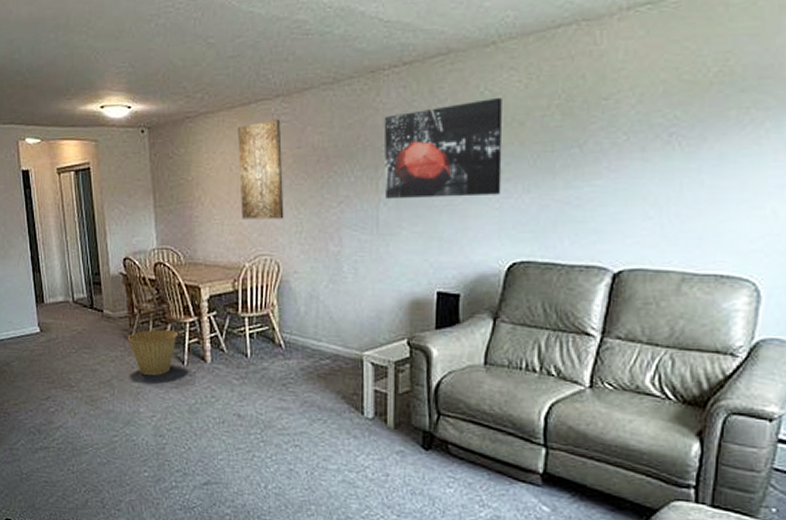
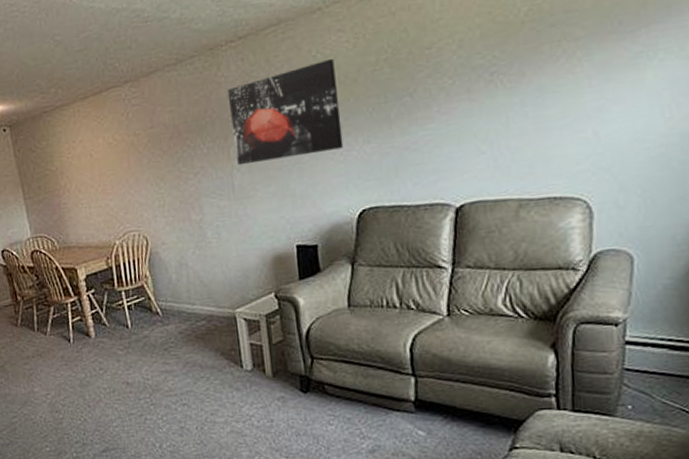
basket: present [127,329,179,375] -> none [14,311,62,357]
wall art: present [238,119,284,219] -> none [93,103,146,200]

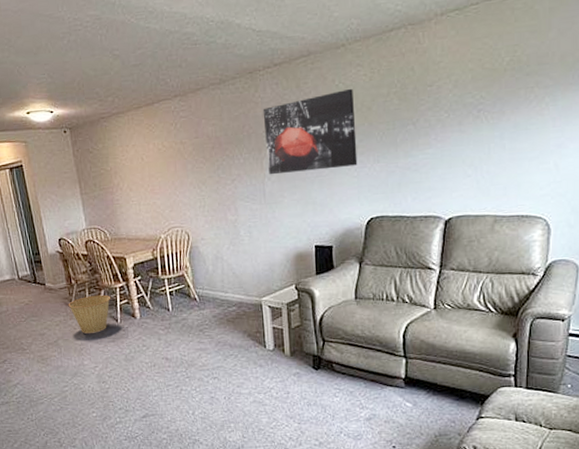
basket: none [14,311,62,357] -> present [68,294,111,334]

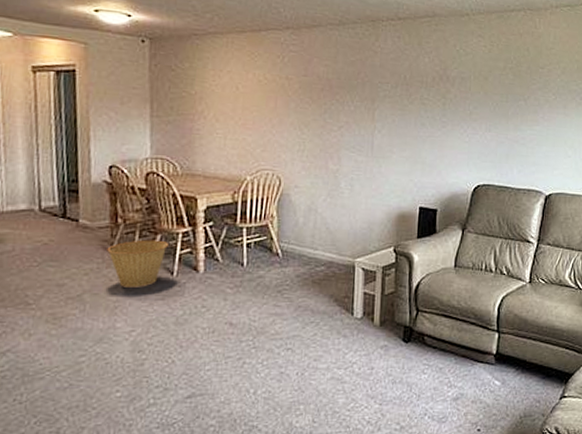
wall art: present [263,88,358,175] -> none [379,56,472,131]

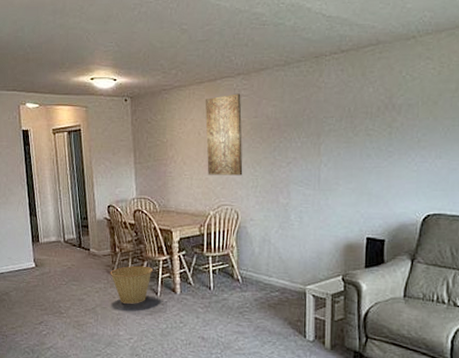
wall art: none [245,48,289,138] -> present [205,93,243,176]

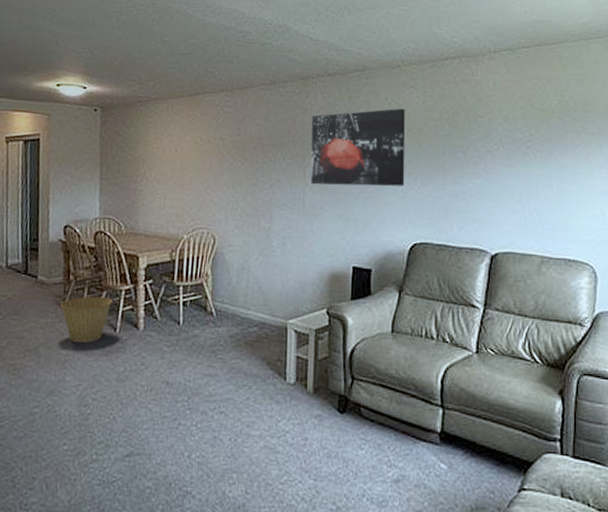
wall art: present [205,93,243,176] -> none [183,110,224,197]
wall art: none [325,81,420,162] -> present [310,108,406,186]

